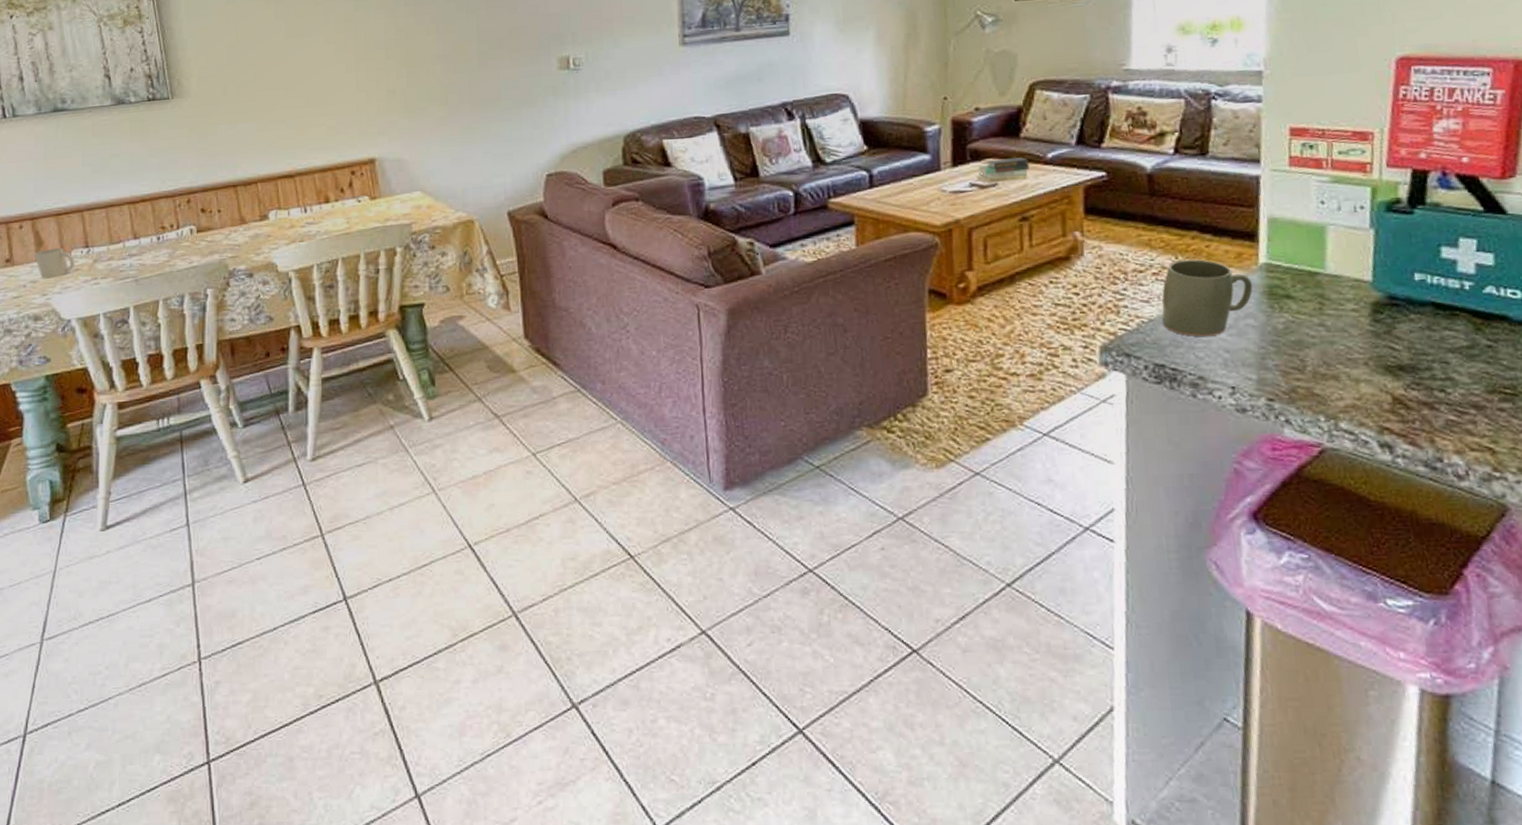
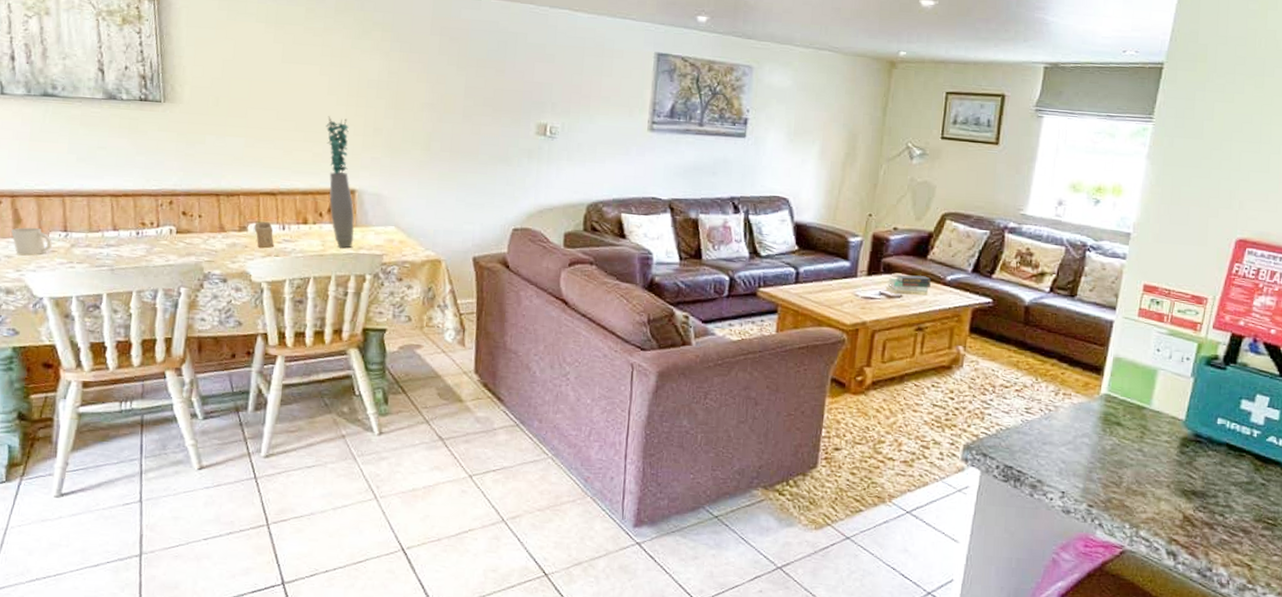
candle: none [275,206,297,236] -> present [254,221,274,249]
vase: none [337,85,379,223] -> present [326,116,355,248]
mug: present [1161,259,1253,337] -> none [1016,382,1093,449]

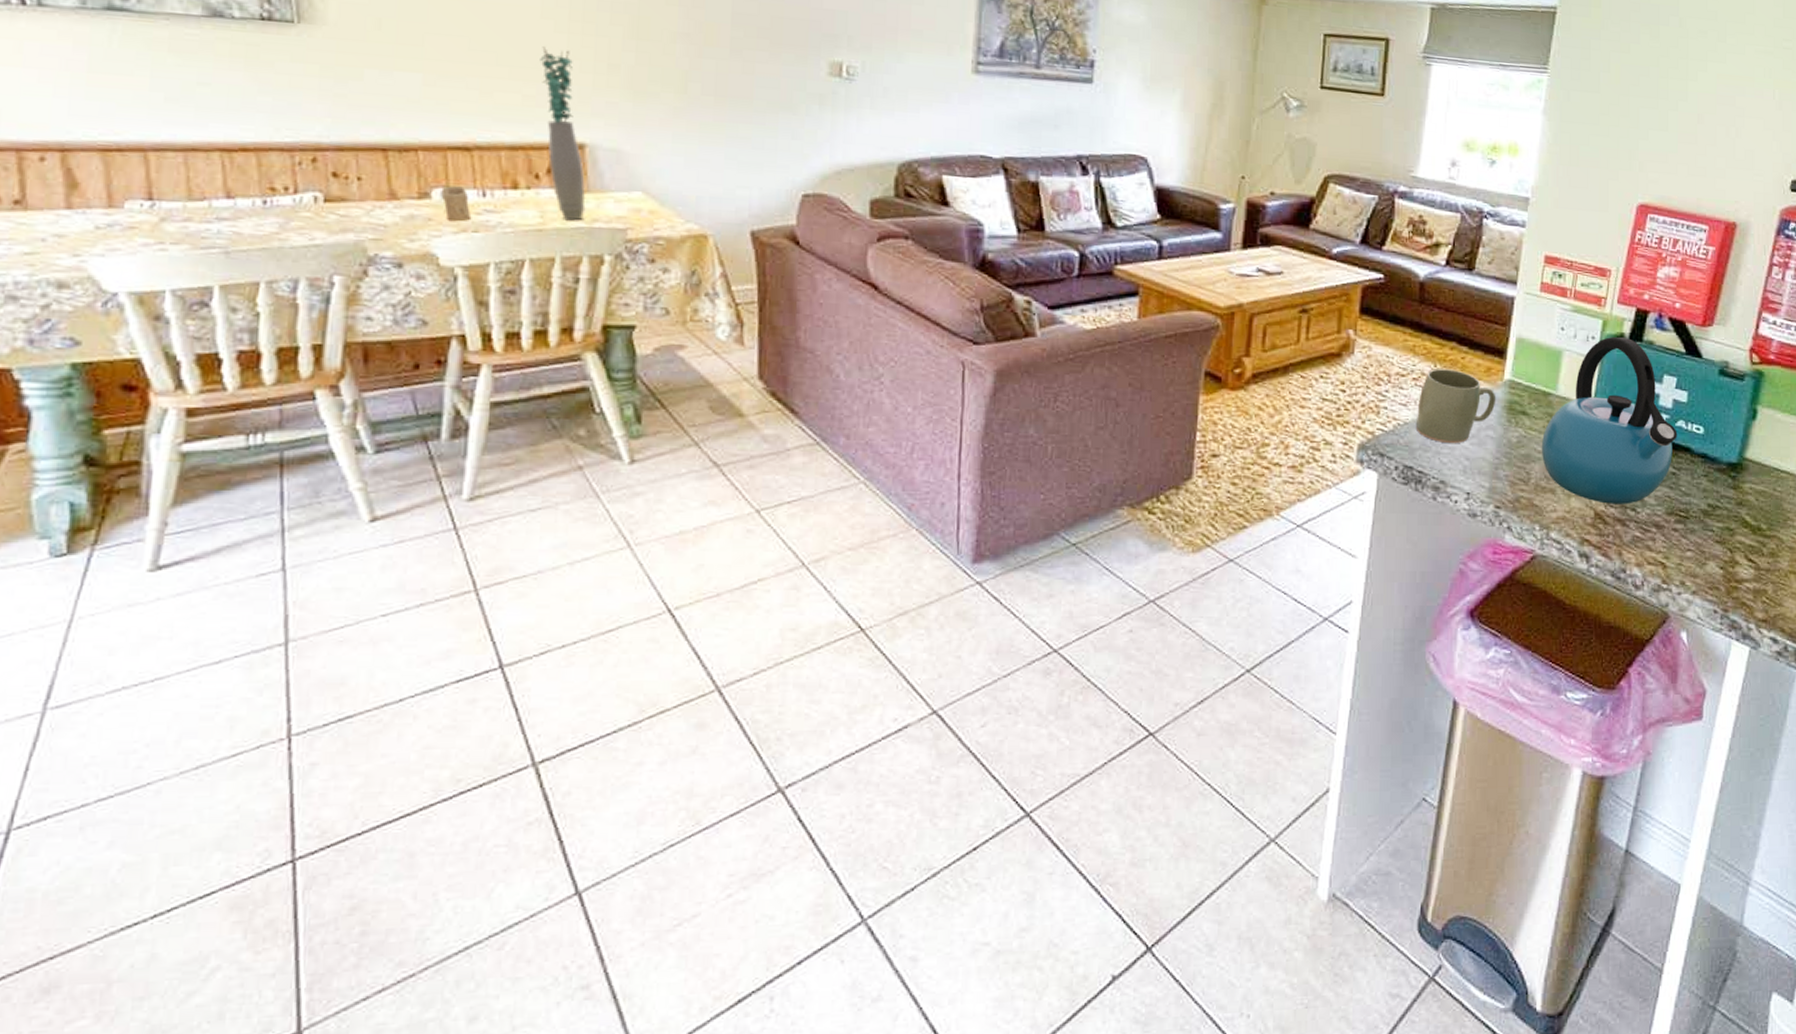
mug: present [10,227,52,256] -> none [61,194,130,235]
books: present [885,274,931,296] -> none [1263,247,1315,272]
mug: none [1016,382,1093,449] -> present [1415,369,1496,444]
kettle: none [1133,358,1268,510] -> present [1541,337,1677,504]

